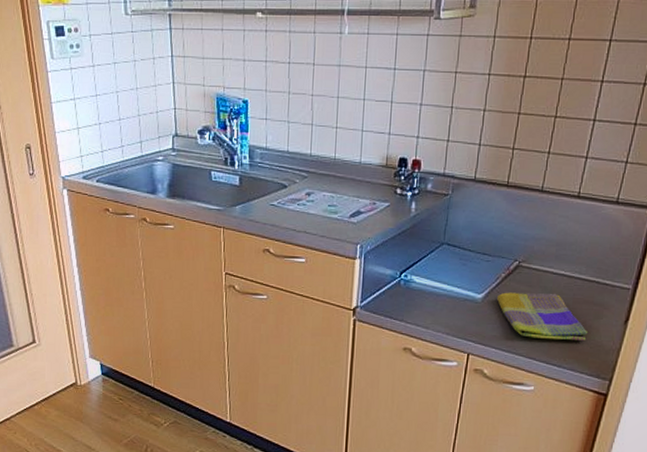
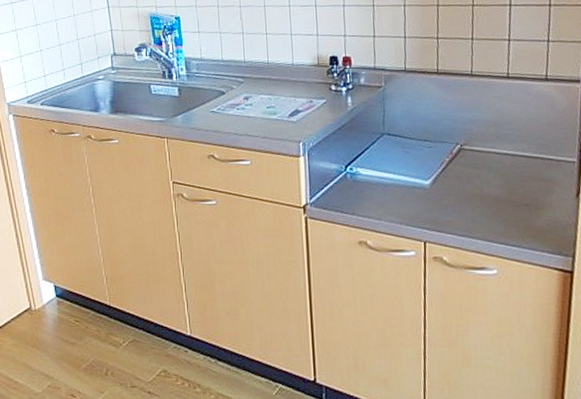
dish towel: present [497,292,589,342] -> none [445,172,542,220]

